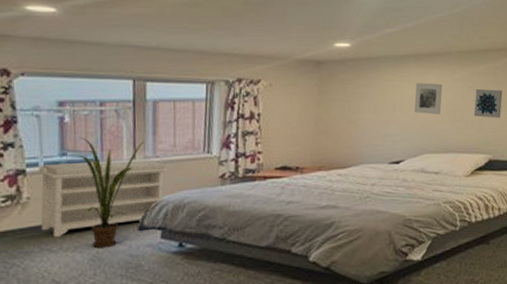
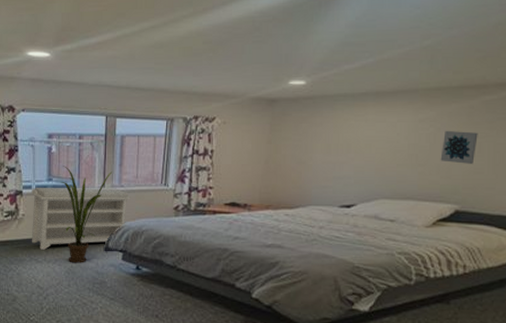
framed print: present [414,83,443,115] -> none [370,123,405,158]

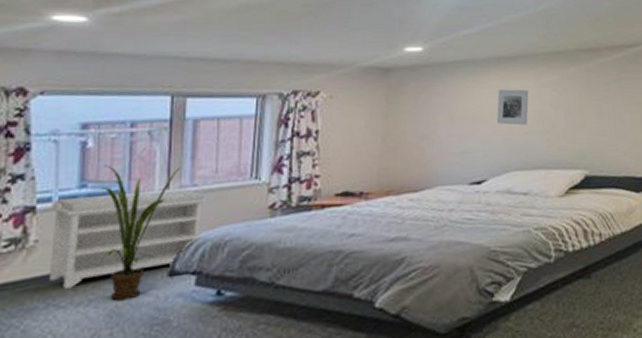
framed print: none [370,123,405,158] -> present [496,89,529,125]
wall art: present [440,130,478,164] -> none [565,94,598,127]

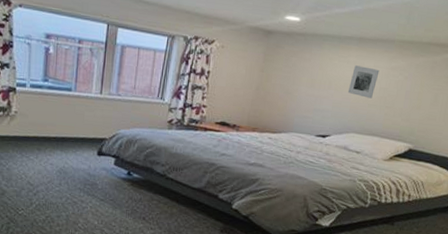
bench: present [48,189,208,289] -> none [23,87,127,148]
house plant: present [101,165,182,301] -> none [57,68,111,165]

